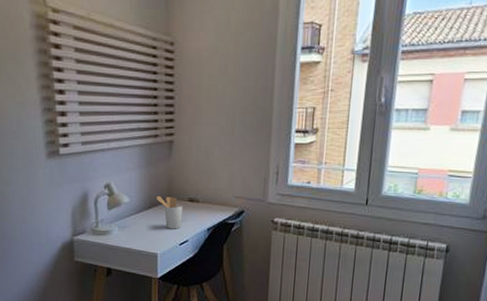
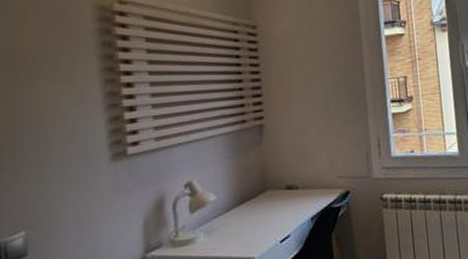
utensil holder: present [155,195,182,229] -> none [247,187,281,225]

